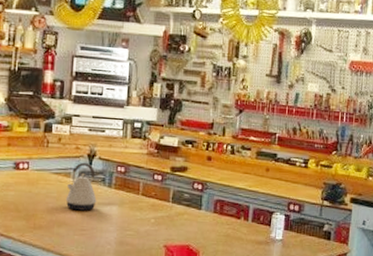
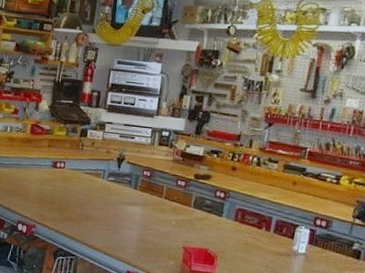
kettle: present [65,162,97,211] -> none [94,165,123,209]

